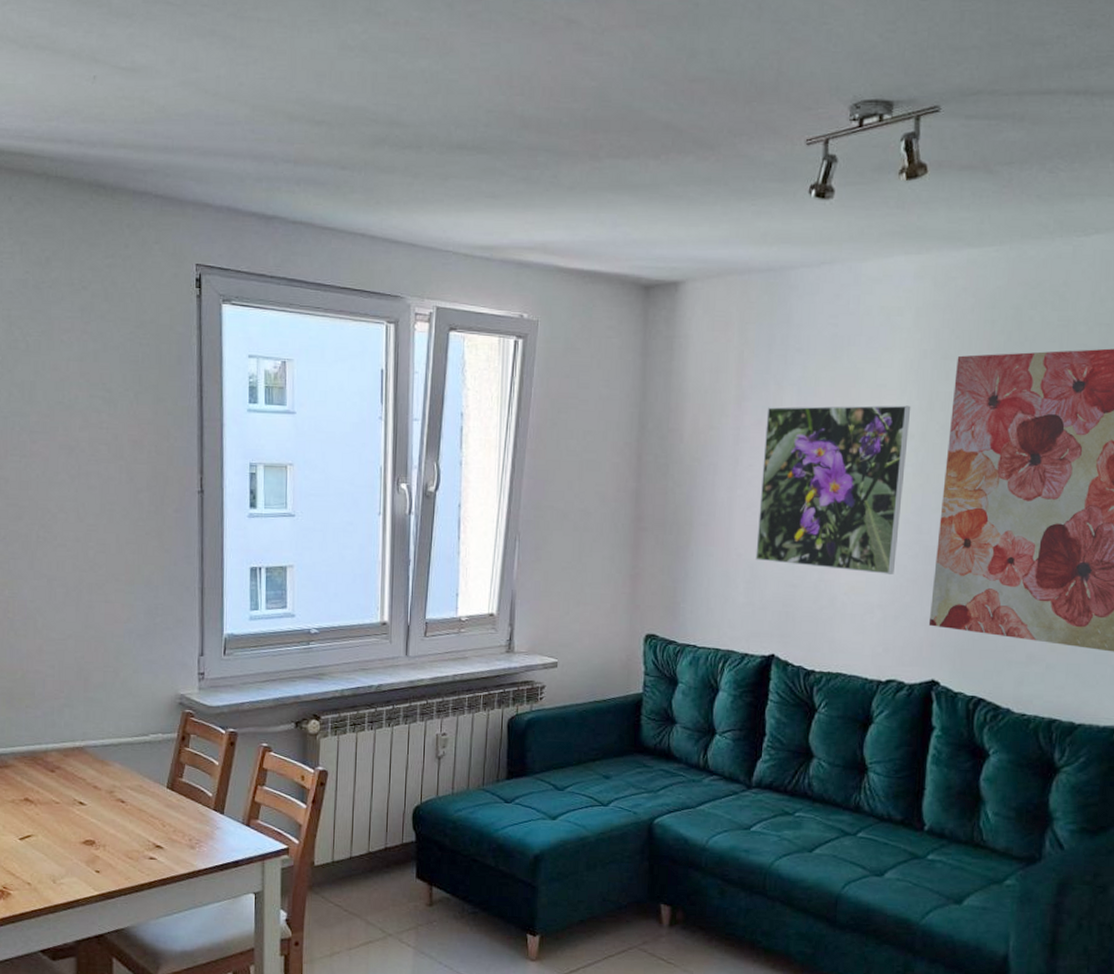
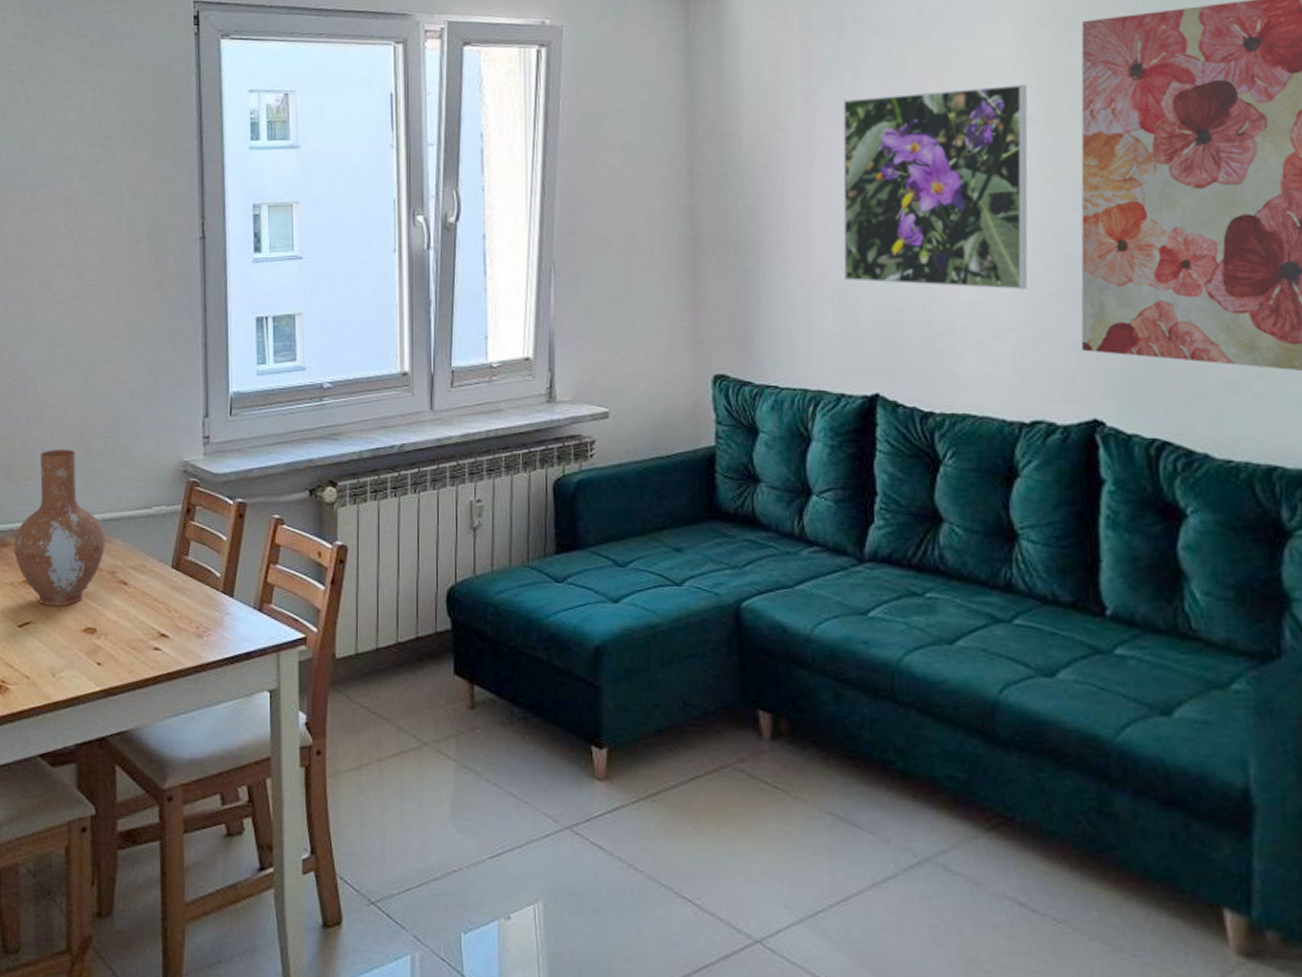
vase: none [15,681,104,822] -> present [13,450,105,606]

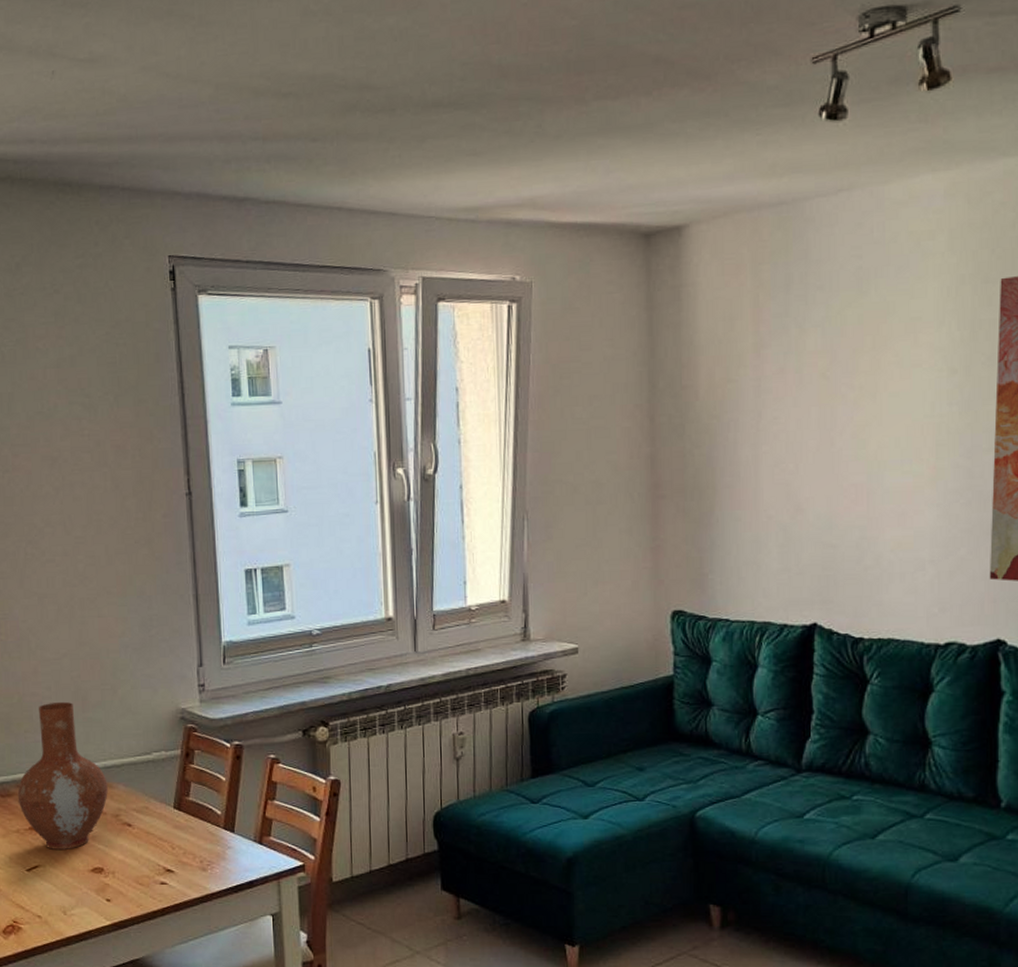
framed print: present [843,84,1028,289] -> none [787,338,952,526]

